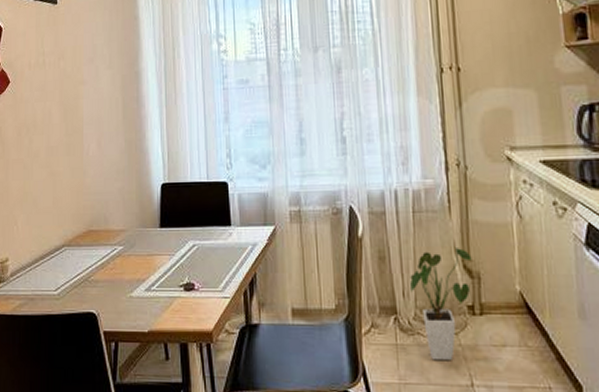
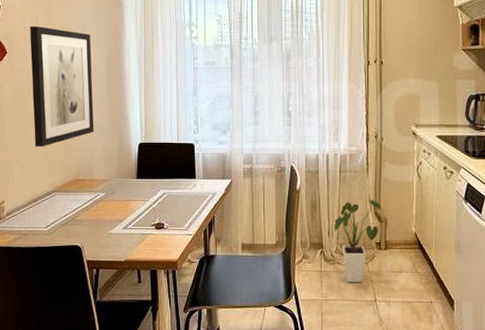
wall art: none [34,49,109,193] -> present [29,25,94,147]

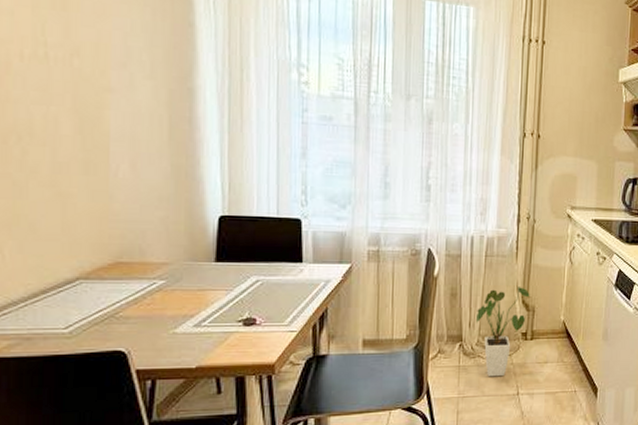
wall art: present [29,25,94,147] -> none [29,36,148,217]

